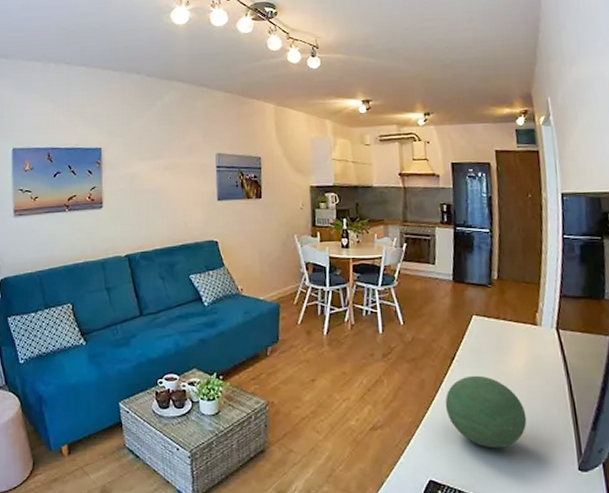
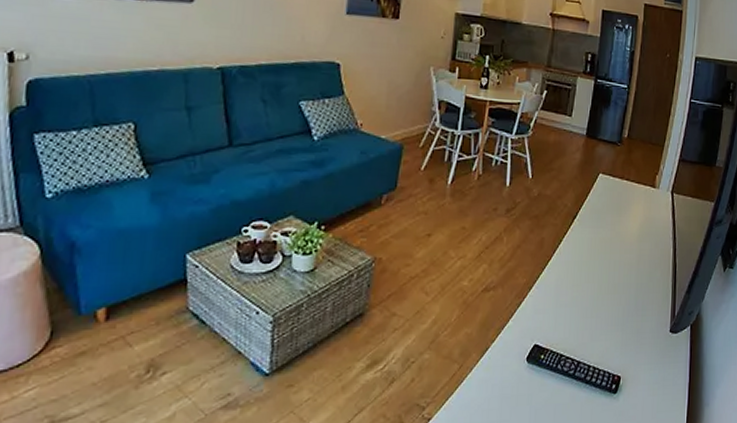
decorative orb: present [445,375,527,449] -> none [560,236,633,311]

